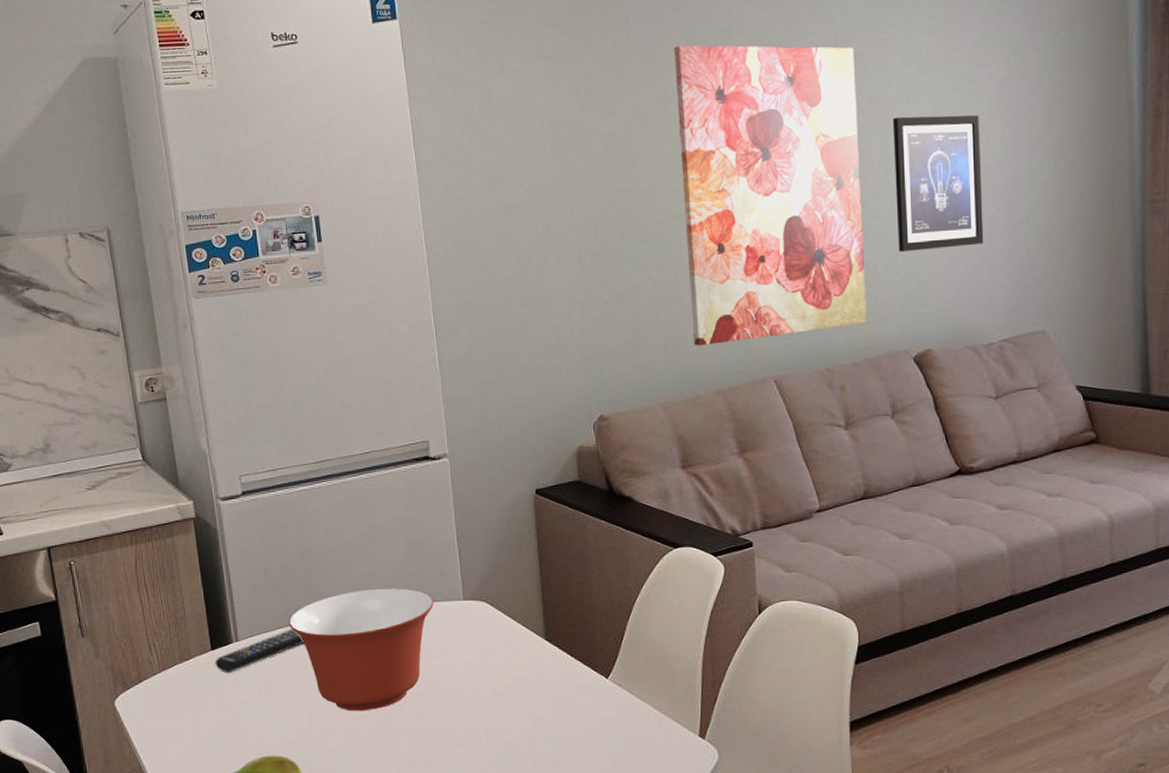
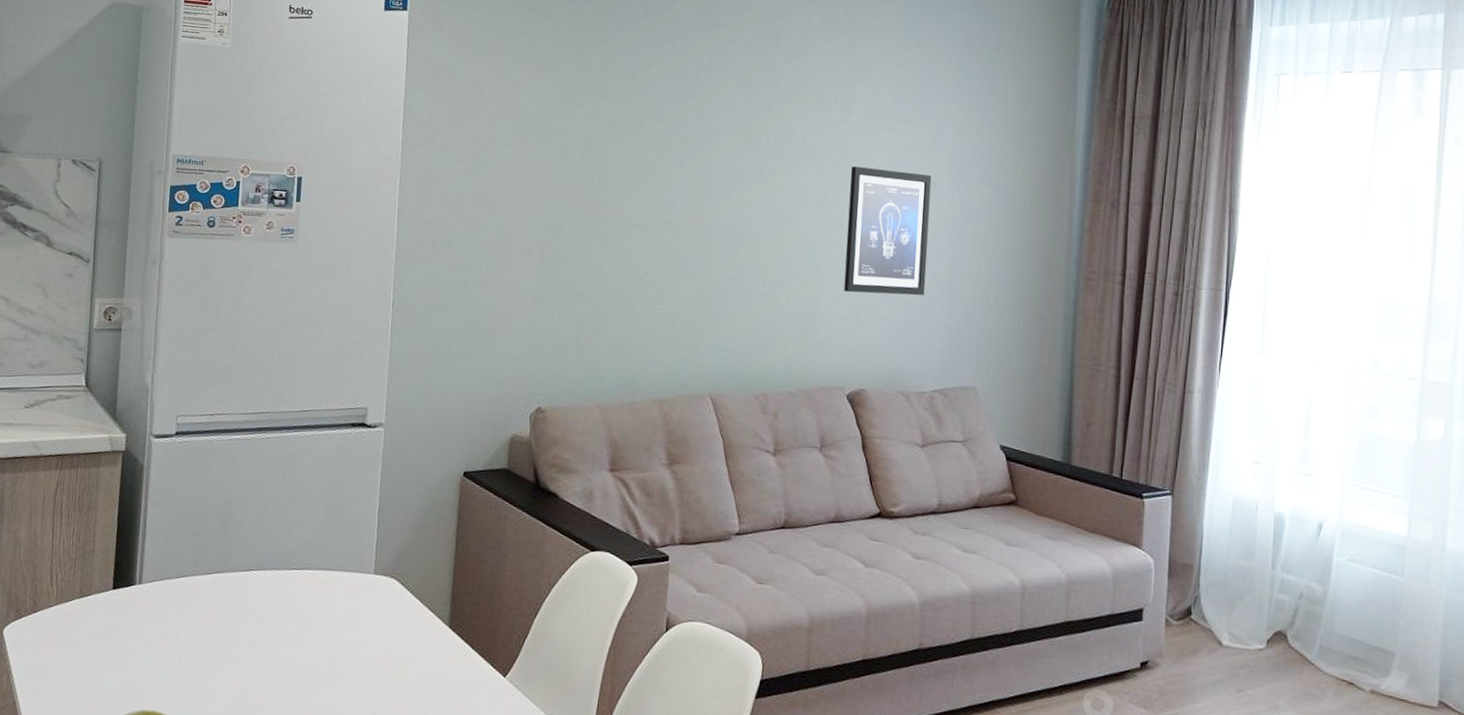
remote control: present [215,628,304,673] -> none [113,578,207,616]
mixing bowl: present [288,588,434,711] -> none [195,549,345,677]
wall art: present [674,45,867,346] -> none [638,72,822,356]

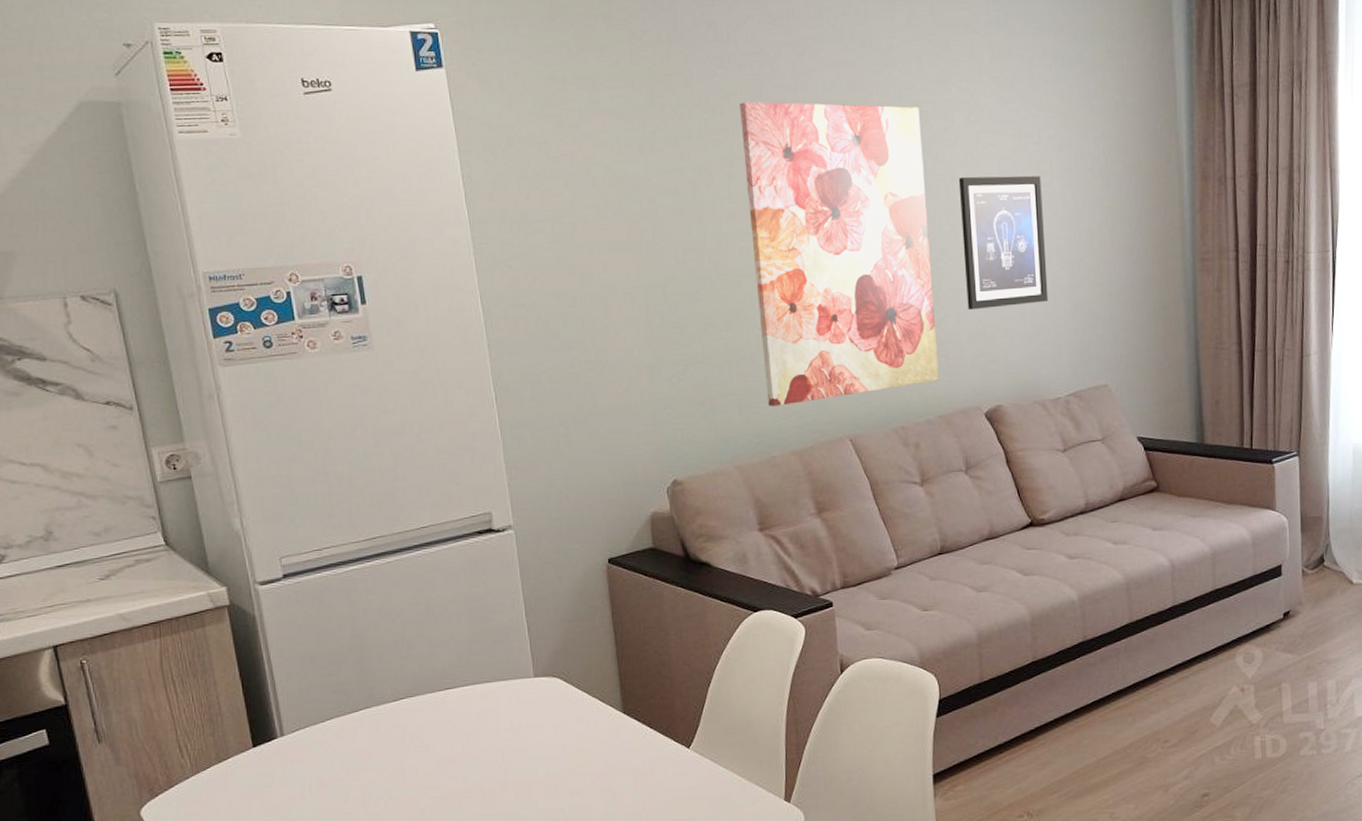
wall art: none [638,72,822,356] -> present [740,101,939,407]

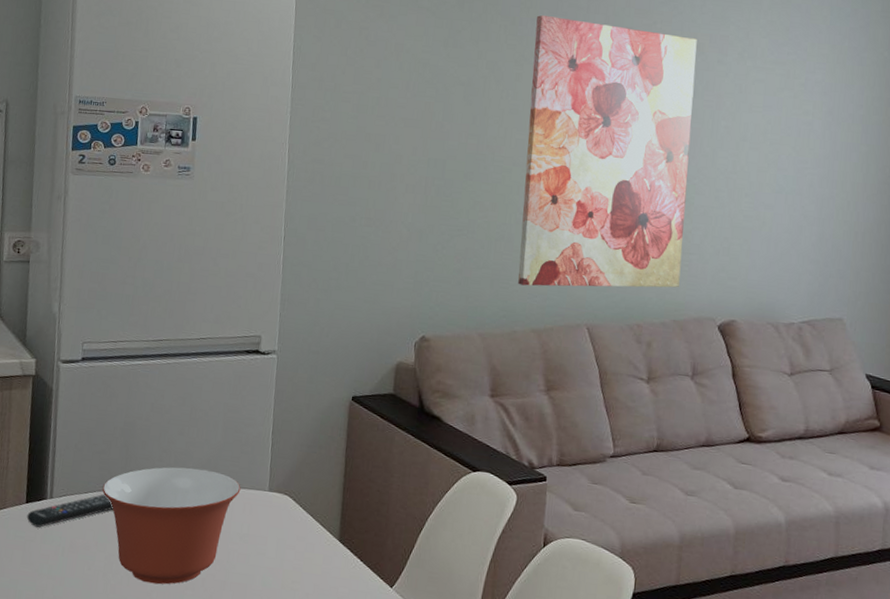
remote control: none [257,718,359,771] -> present [26,494,113,528]
mixing bowl: none [340,668,502,802] -> present [102,467,241,585]
wall art: present [958,175,1049,311] -> none [716,105,803,231]

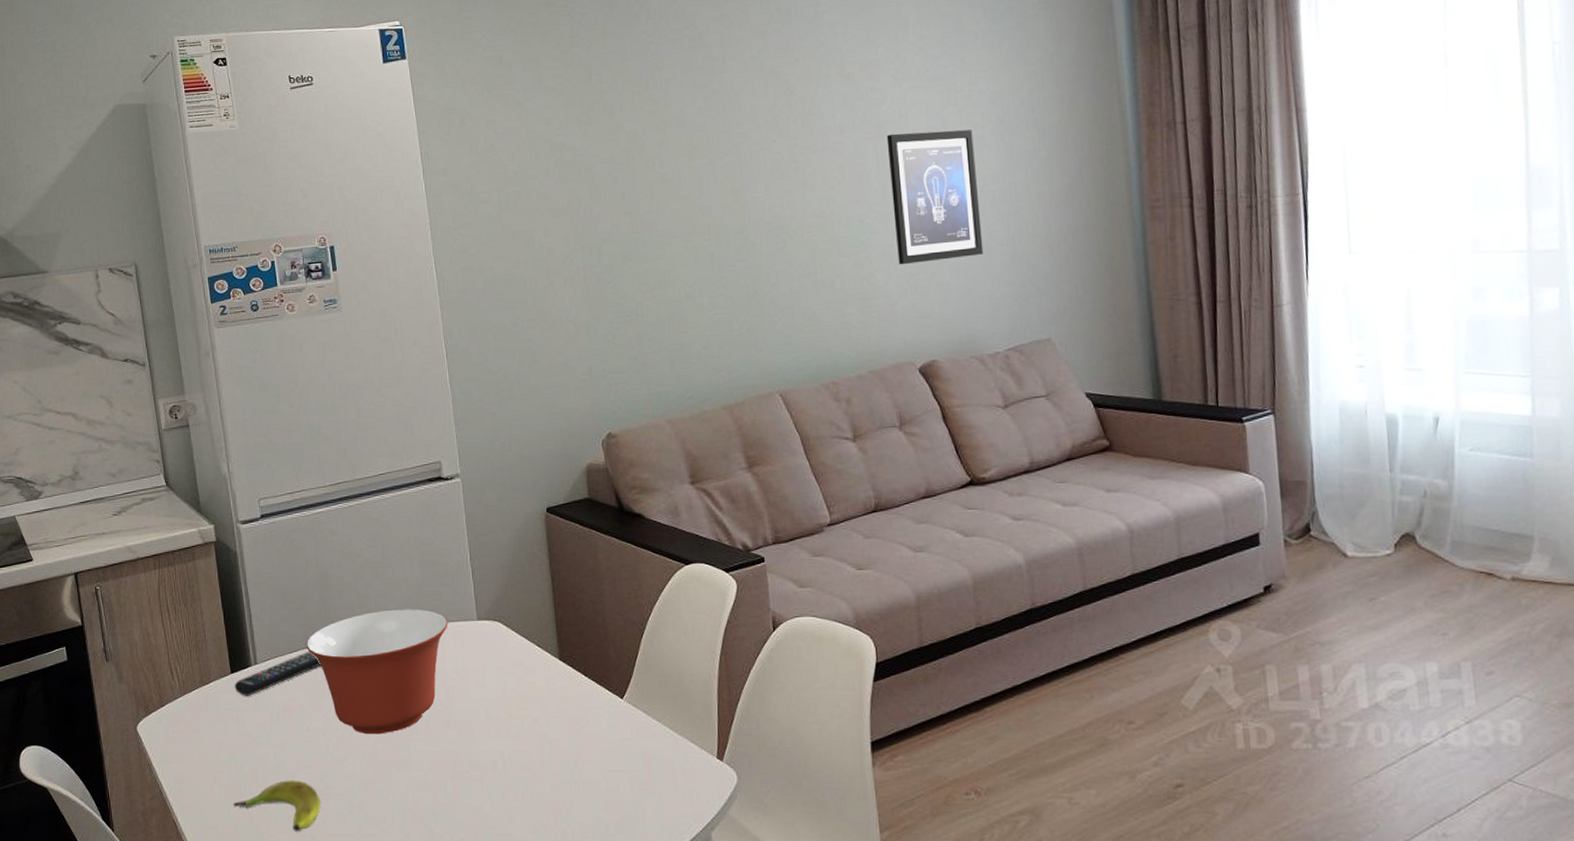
wall art: present [518,15,697,288] -> none [671,69,870,362]
wall art: none [716,105,803,231] -> present [886,130,984,265]

